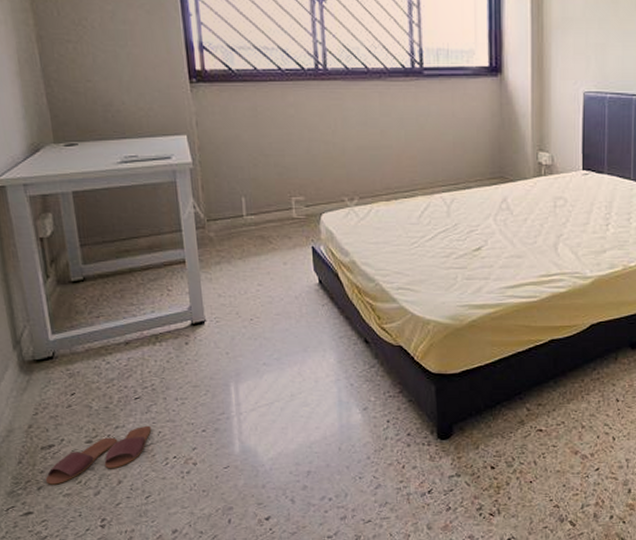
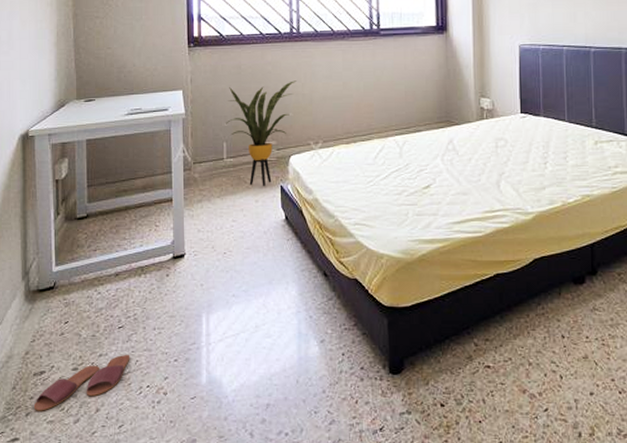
house plant: none [243,127,326,247] -> present [226,80,297,186]

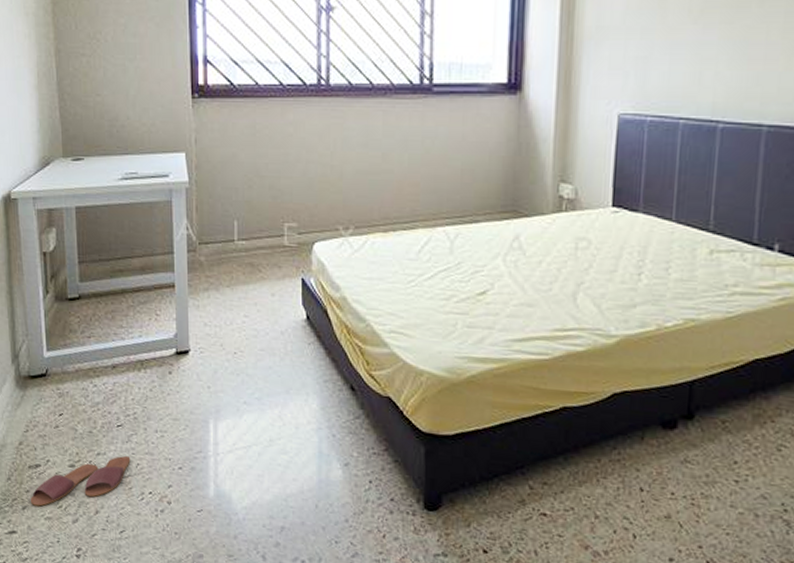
house plant: present [226,80,297,186] -> none [237,147,324,277]

